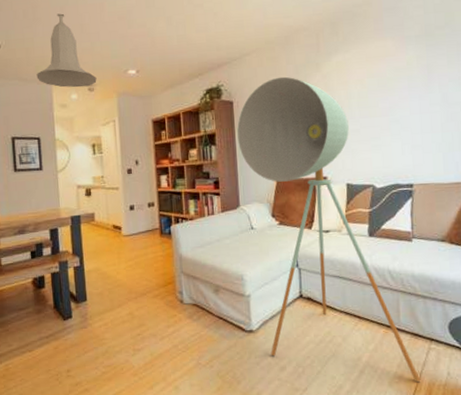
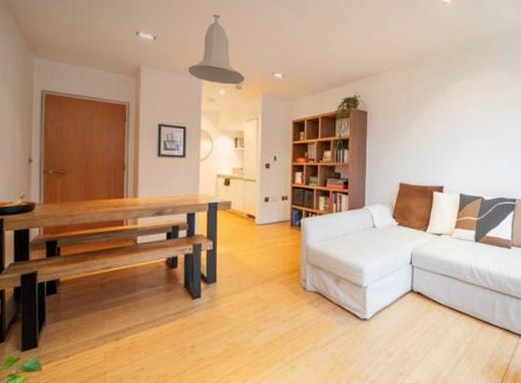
floor lamp: present [237,76,420,382] -> none [369,94,507,372]

